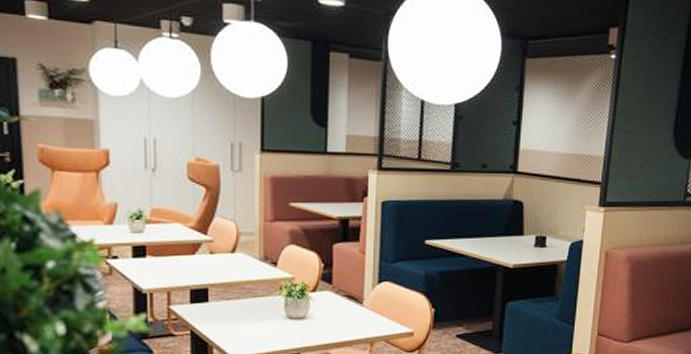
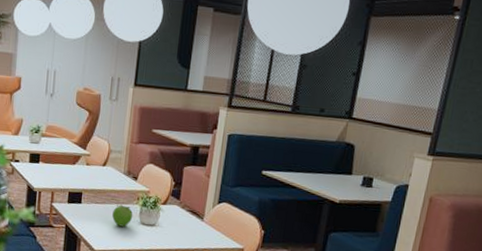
fruit: none [250,296,277,325] -> present [112,203,133,227]

